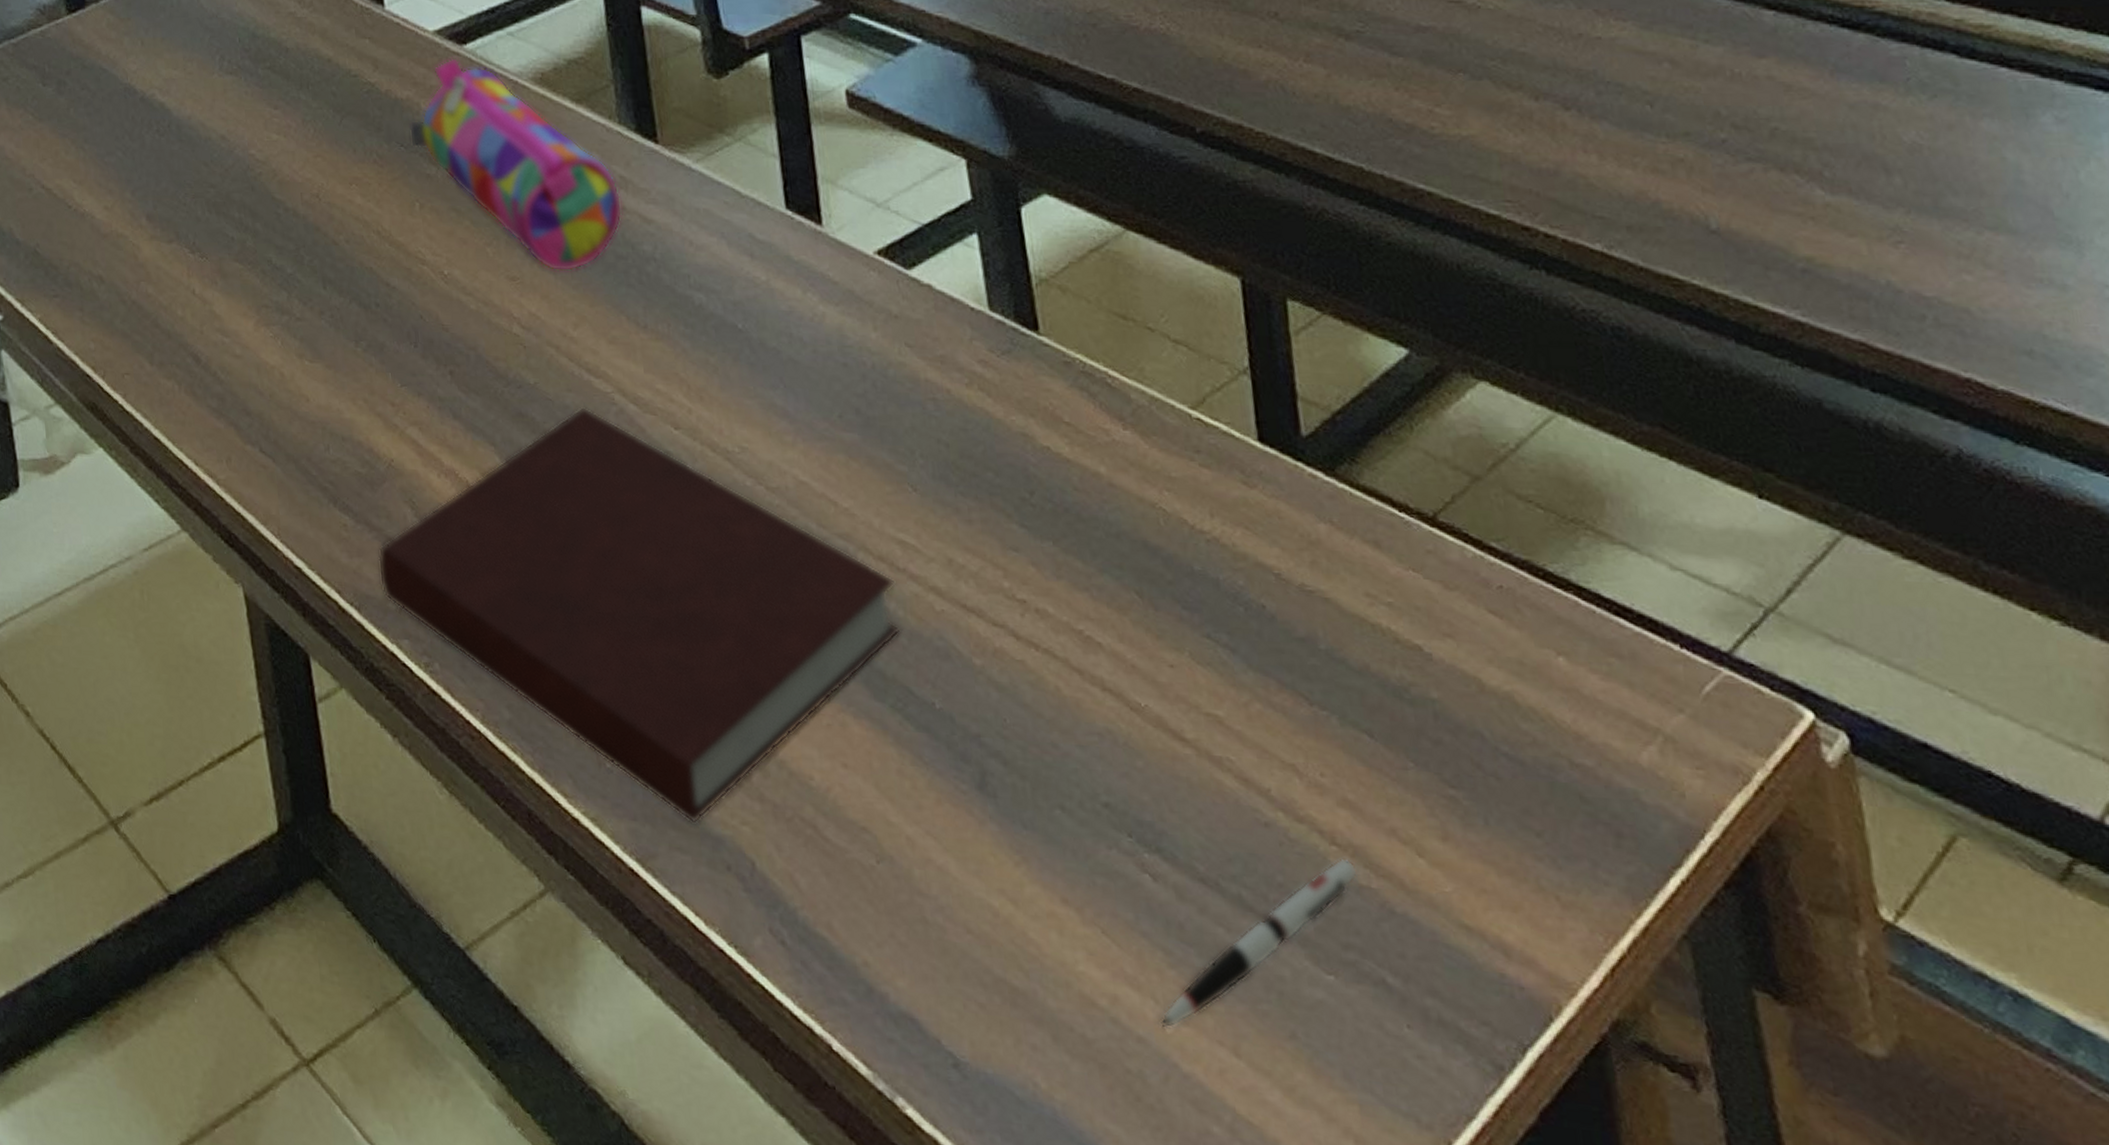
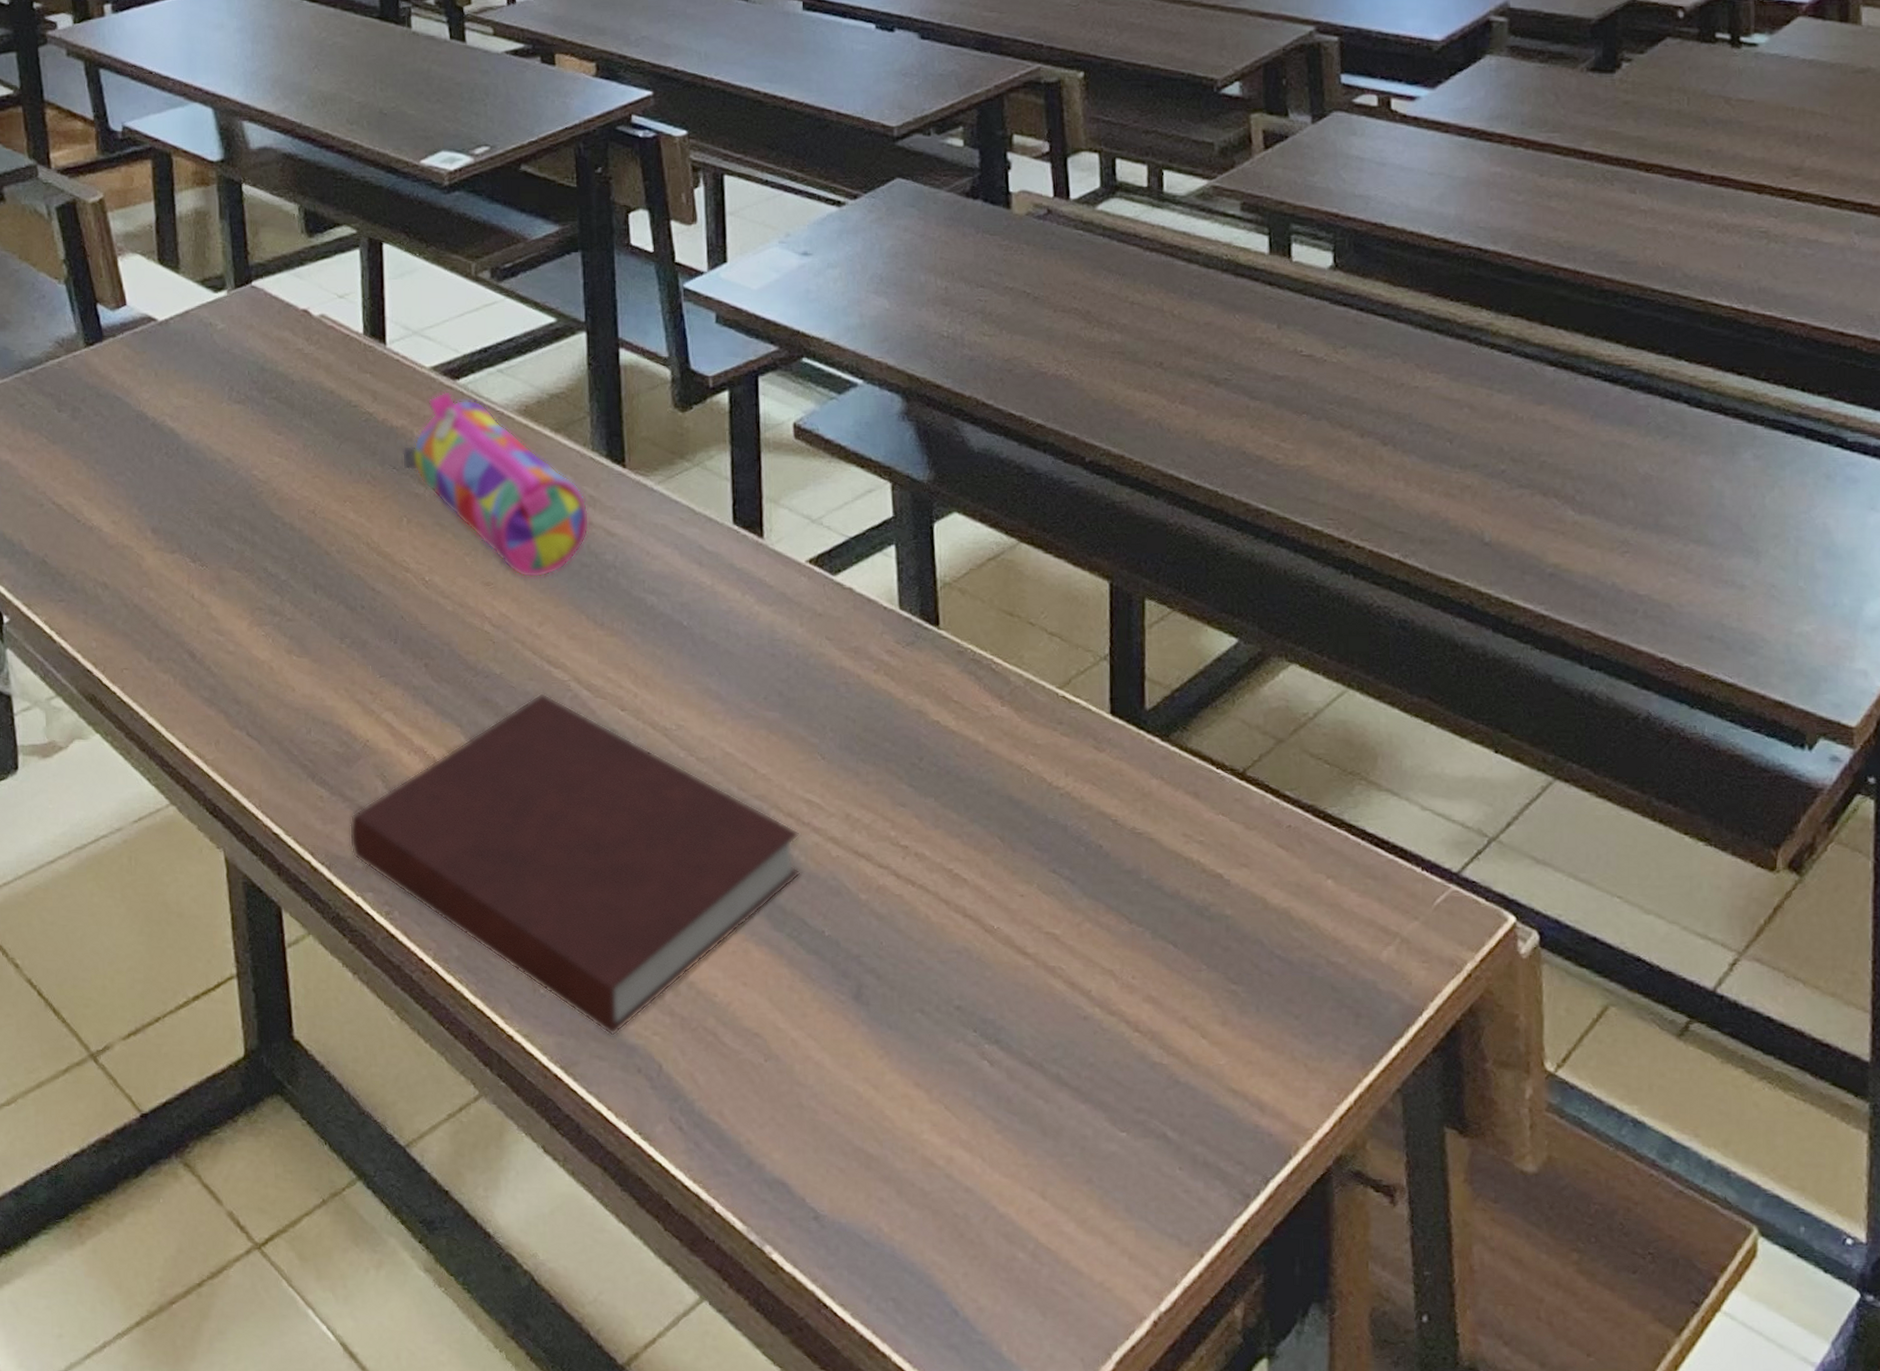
pen: present [1159,858,1359,1029] -> none [984,1042,1154,1180]

